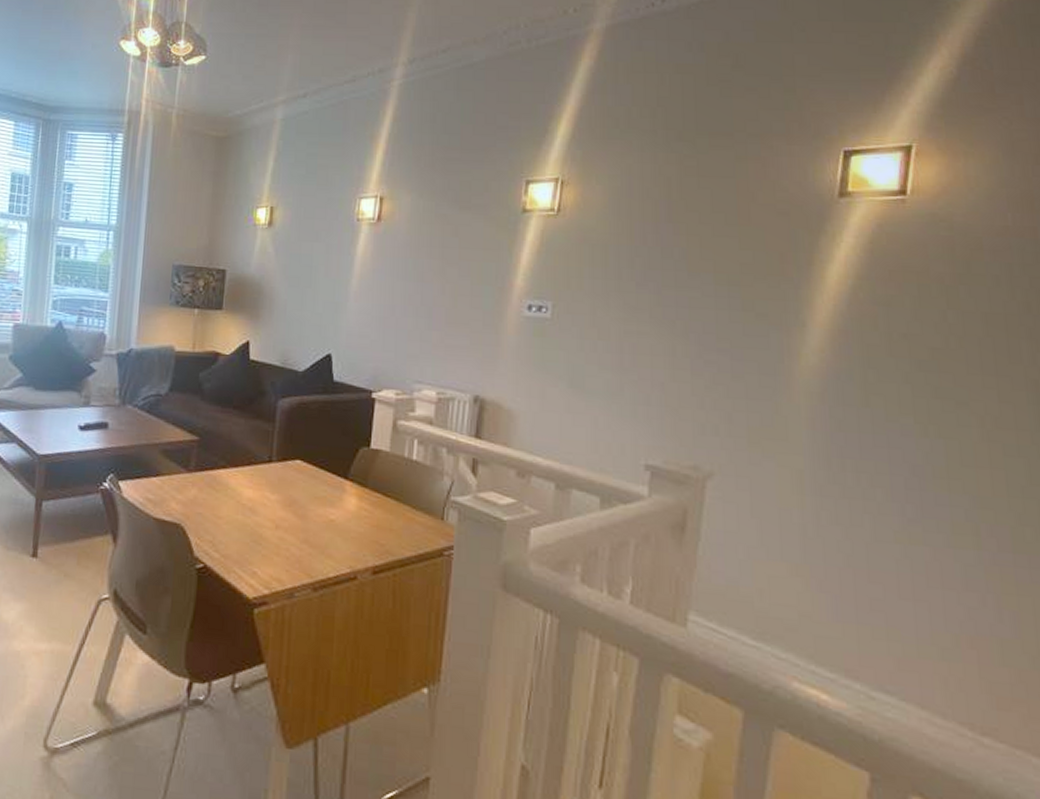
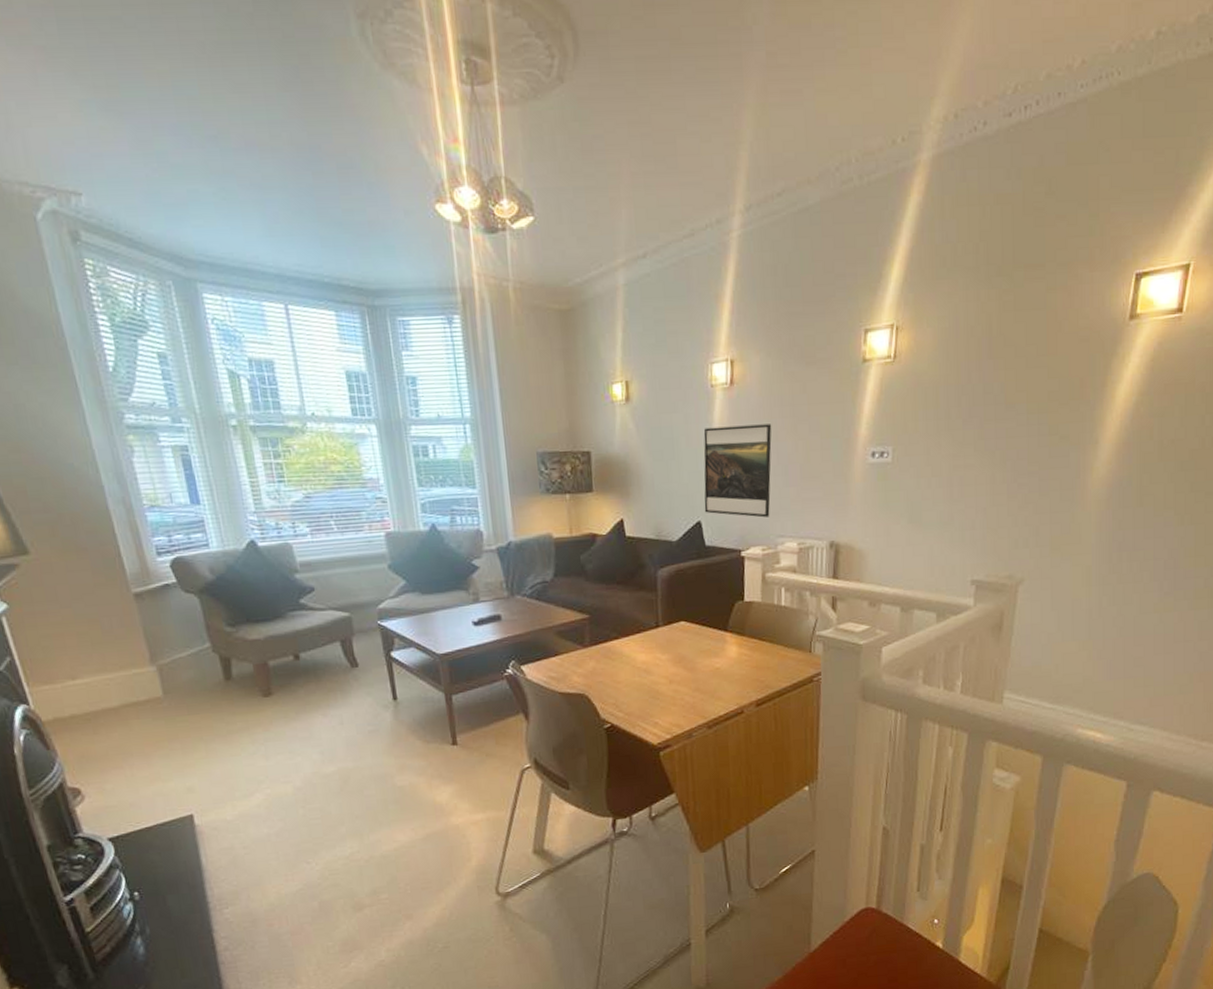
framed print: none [336,260,418,360] -> present [703,424,772,518]

